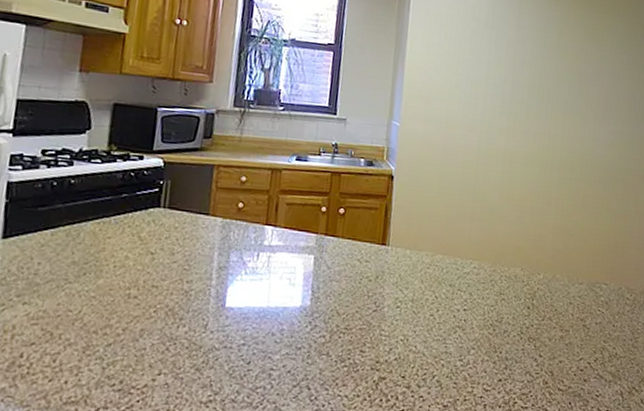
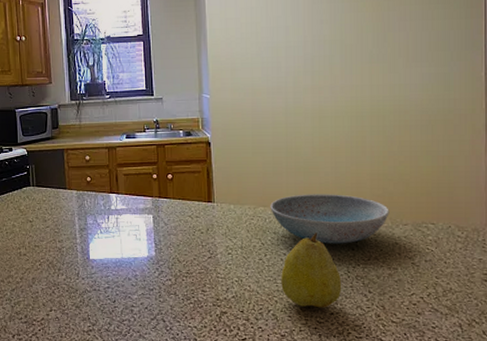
dish: none [449,243,568,302] -> present [270,194,389,244]
fruit: none [450,287,514,374] -> present [281,233,342,308]

